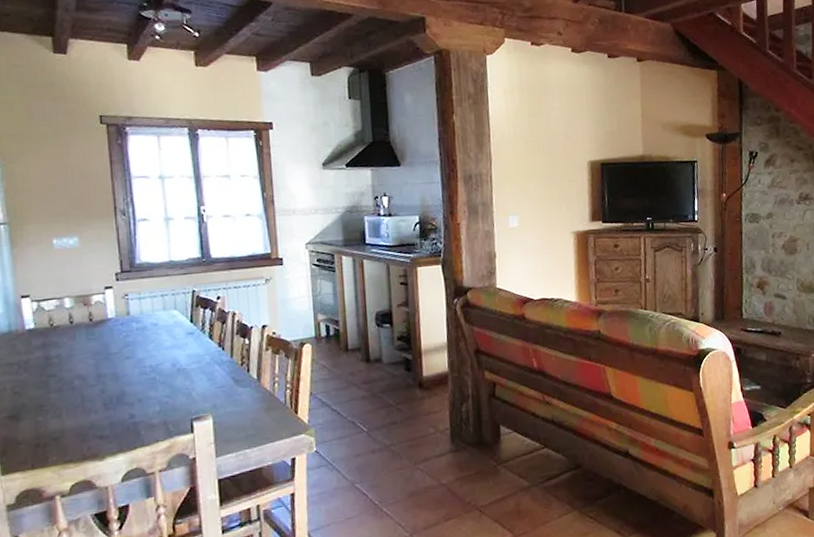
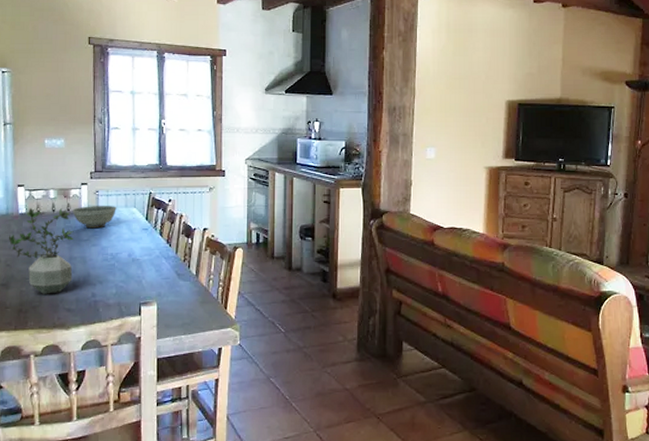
potted plant: none [13,319,103,422] -> present [8,207,74,294]
bowl: none [96,310,153,339] -> present [72,206,117,229]

